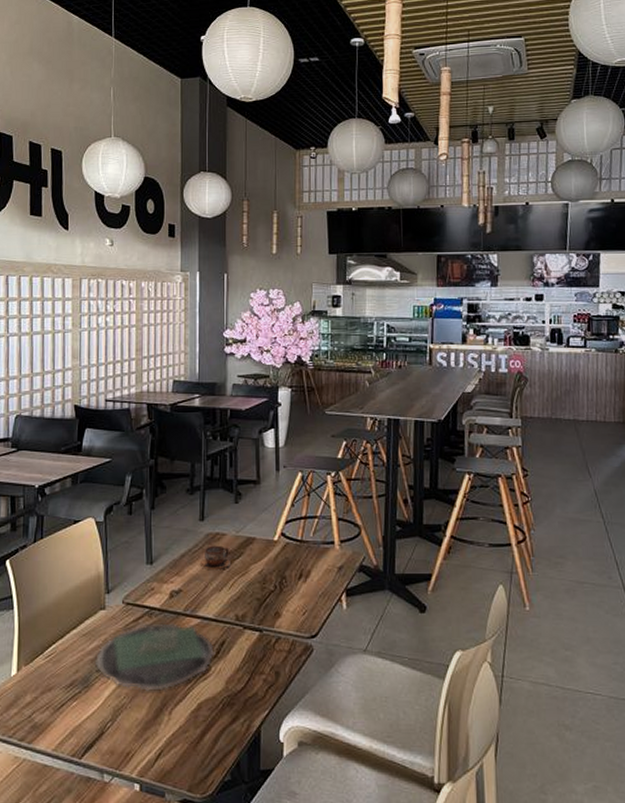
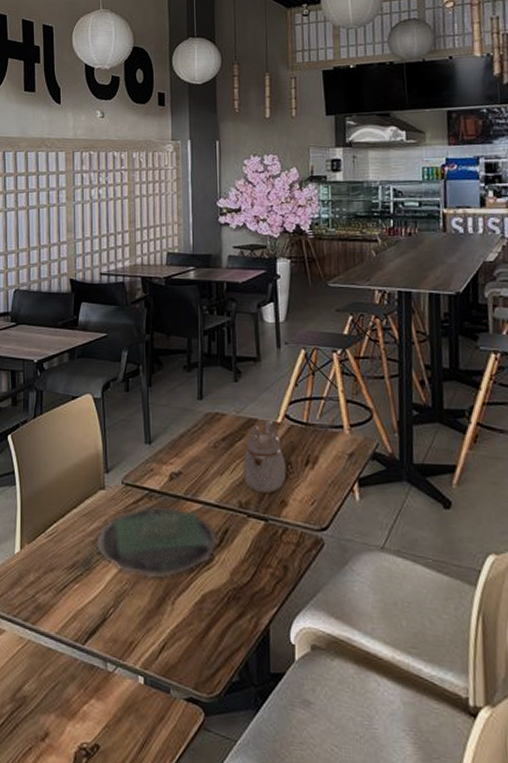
cup: present [199,545,232,569] -> none [199,426,233,452]
teapot: none [240,538,281,607] -> present [242,420,286,494]

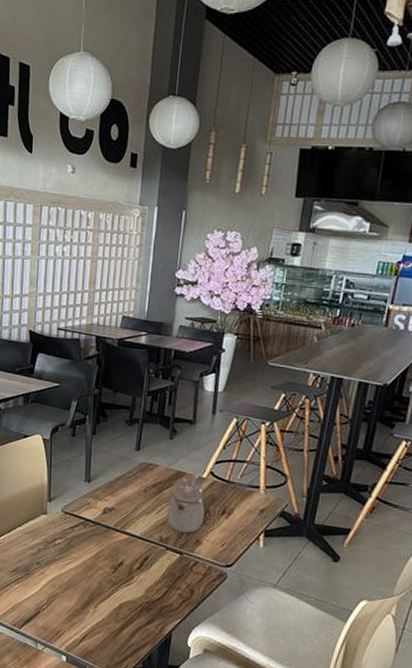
plate: present [95,507,217,579] -> none [35,532,138,588]

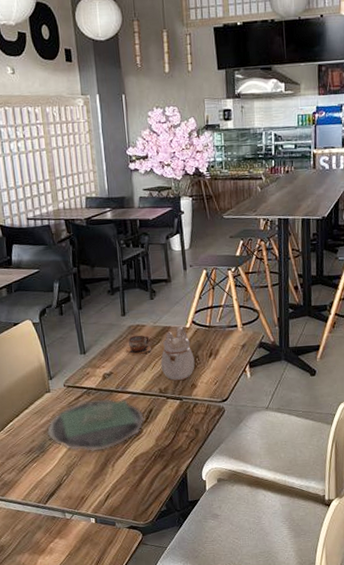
plate: none [35,532,138,588] -> present [46,399,144,451]
cup: none [132,474,161,496] -> present [125,335,152,355]

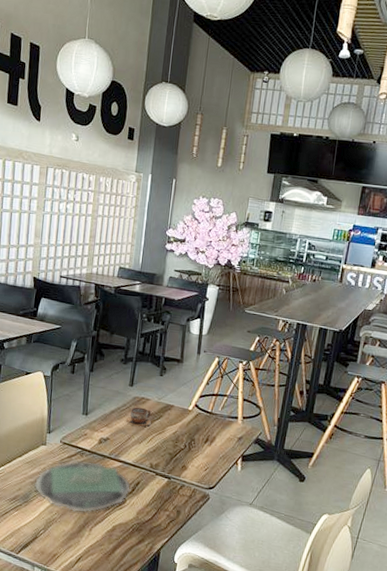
teapot: present [160,326,195,381] -> none [156,407,191,460]

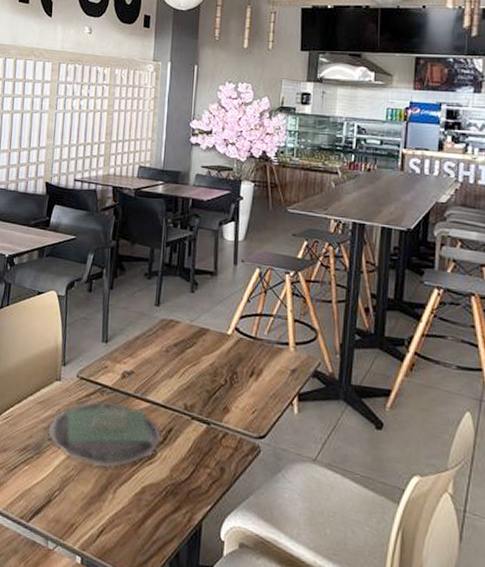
cup: present [125,407,152,427] -> none [152,331,184,357]

